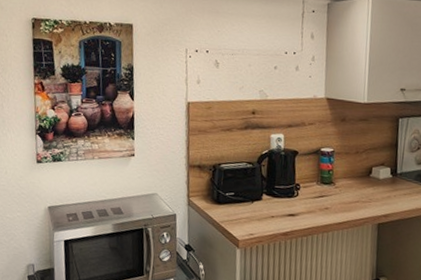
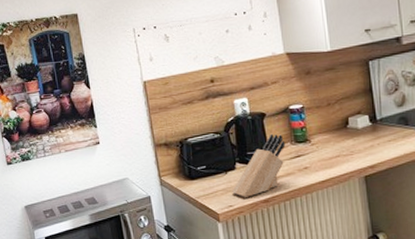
knife block: none [254,171,312,228] -> present [231,133,286,197]

